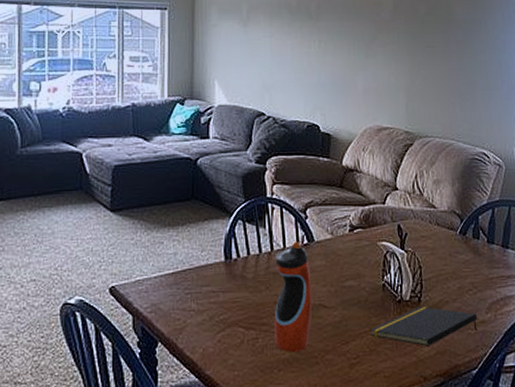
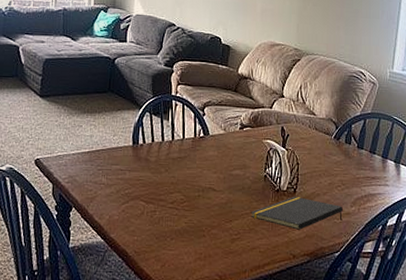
water bottle: present [274,241,313,353] -> none [170,134,204,226]

